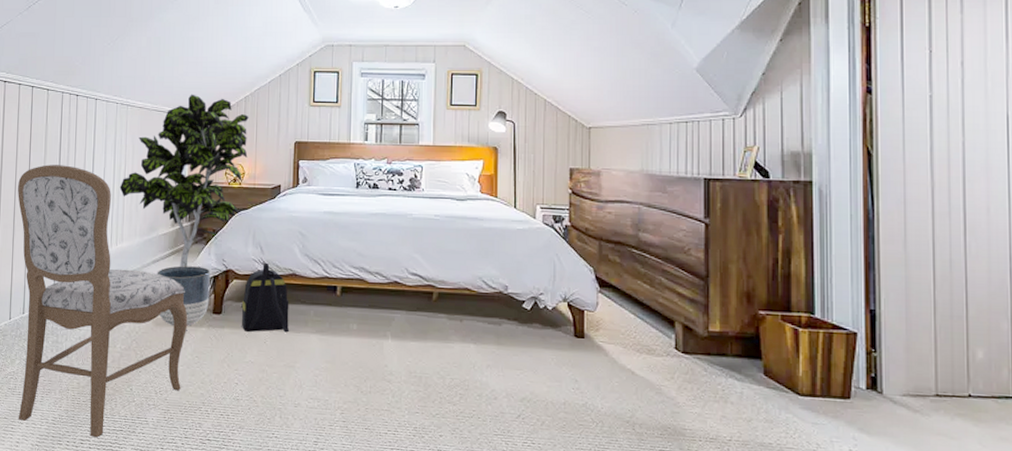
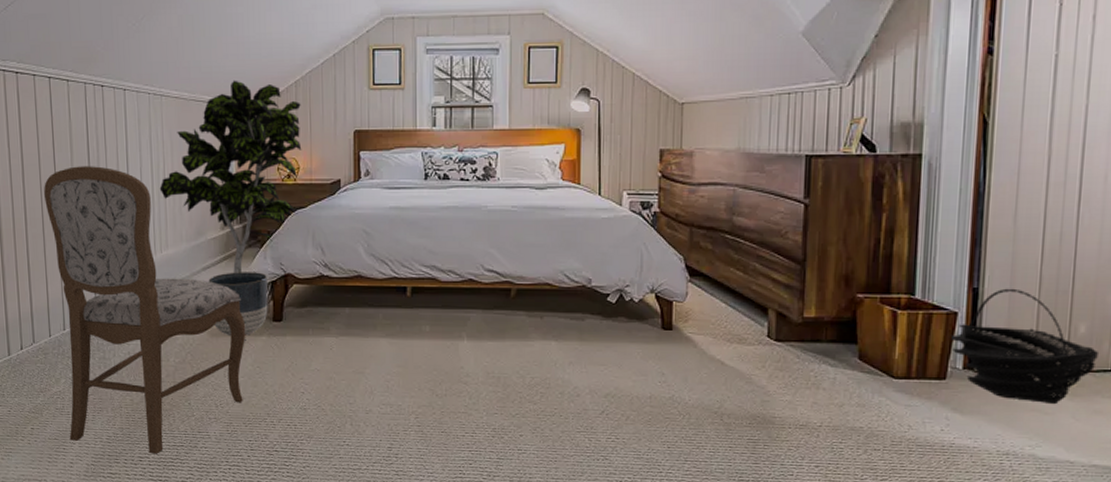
backpack: present [240,262,290,333] -> none [302,264,358,340]
basket: none [851,311,1000,430] -> present [950,288,1100,405]

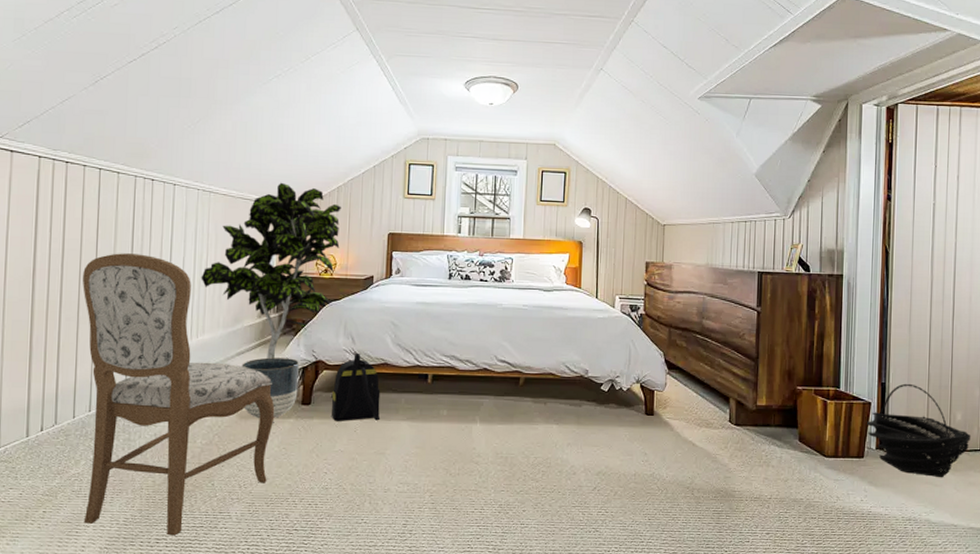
backpack: none [302,264,358,340] -> present [330,352,381,422]

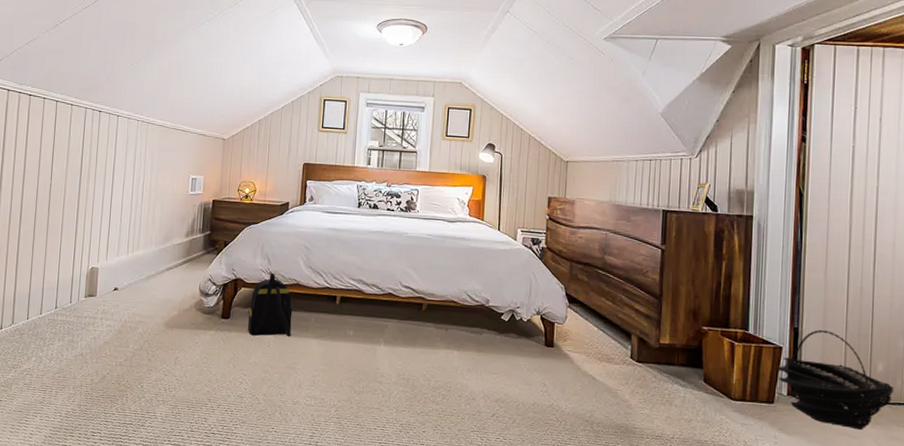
chair: present [83,253,275,536] -> none [32,175,198,431]
indoor plant: present [201,182,341,359] -> none [137,115,262,275]
planter: present [242,357,299,419] -> none [170,273,220,329]

